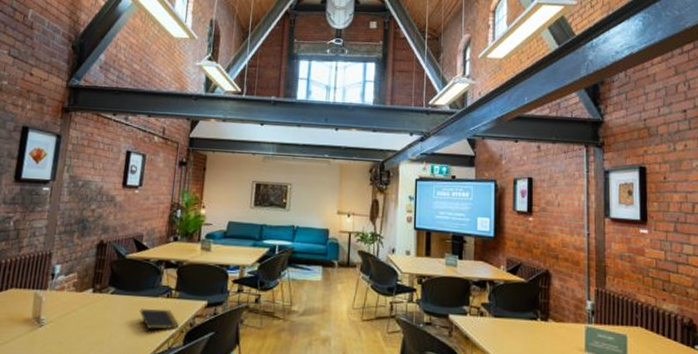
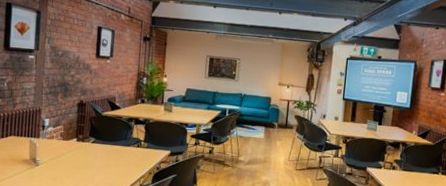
notepad: present [139,308,179,333] -> none [116,154,148,174]

